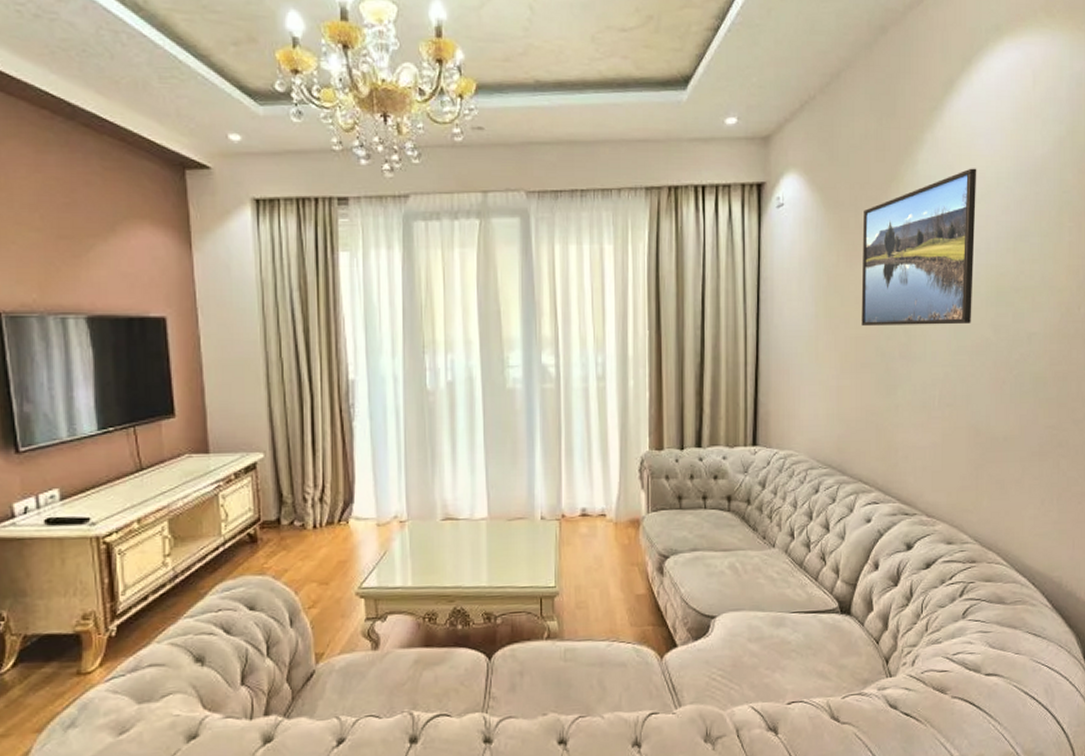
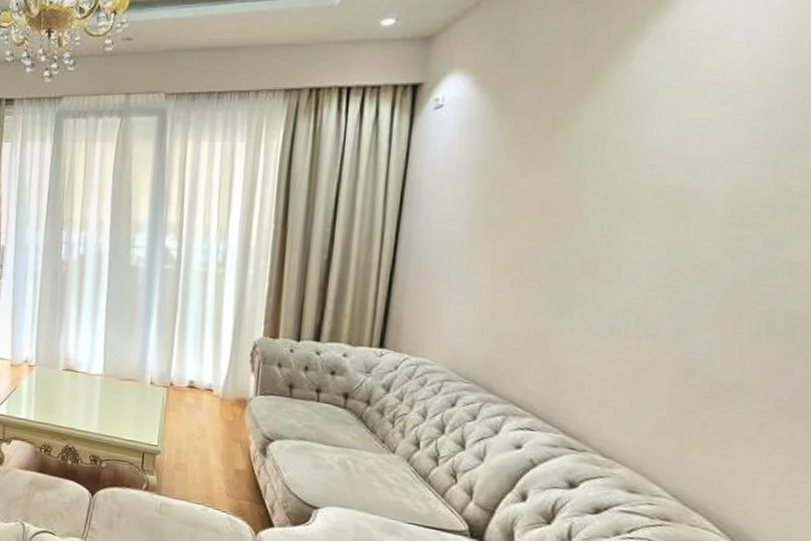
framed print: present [861,168,977,327] -> none [532,64,725,245]

